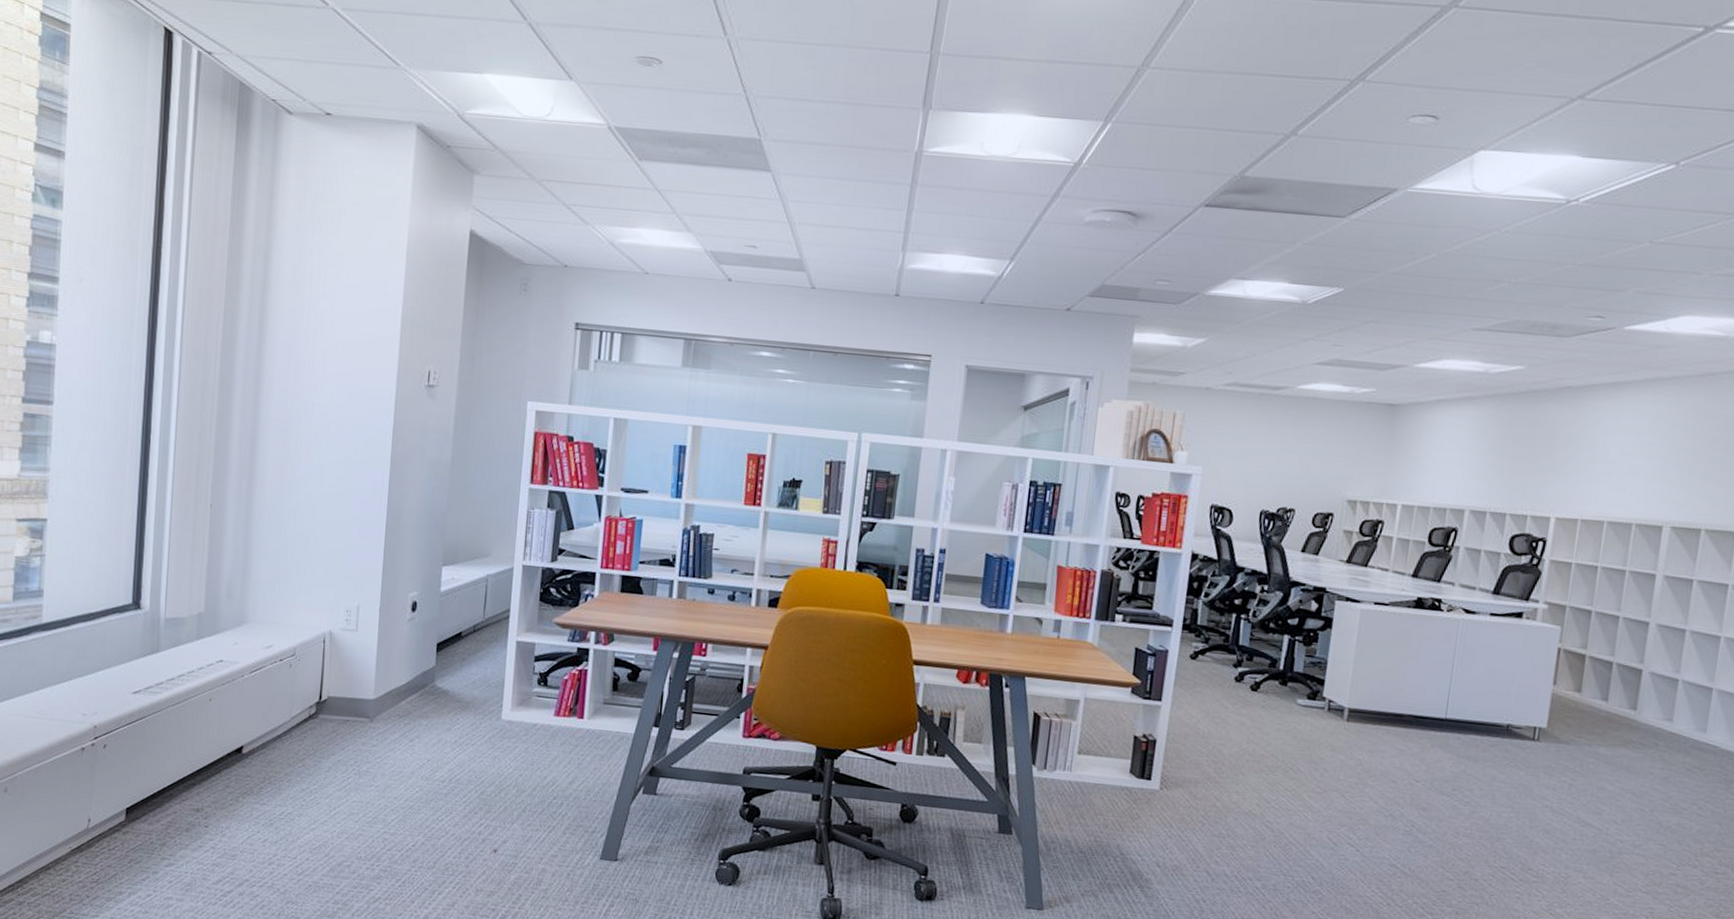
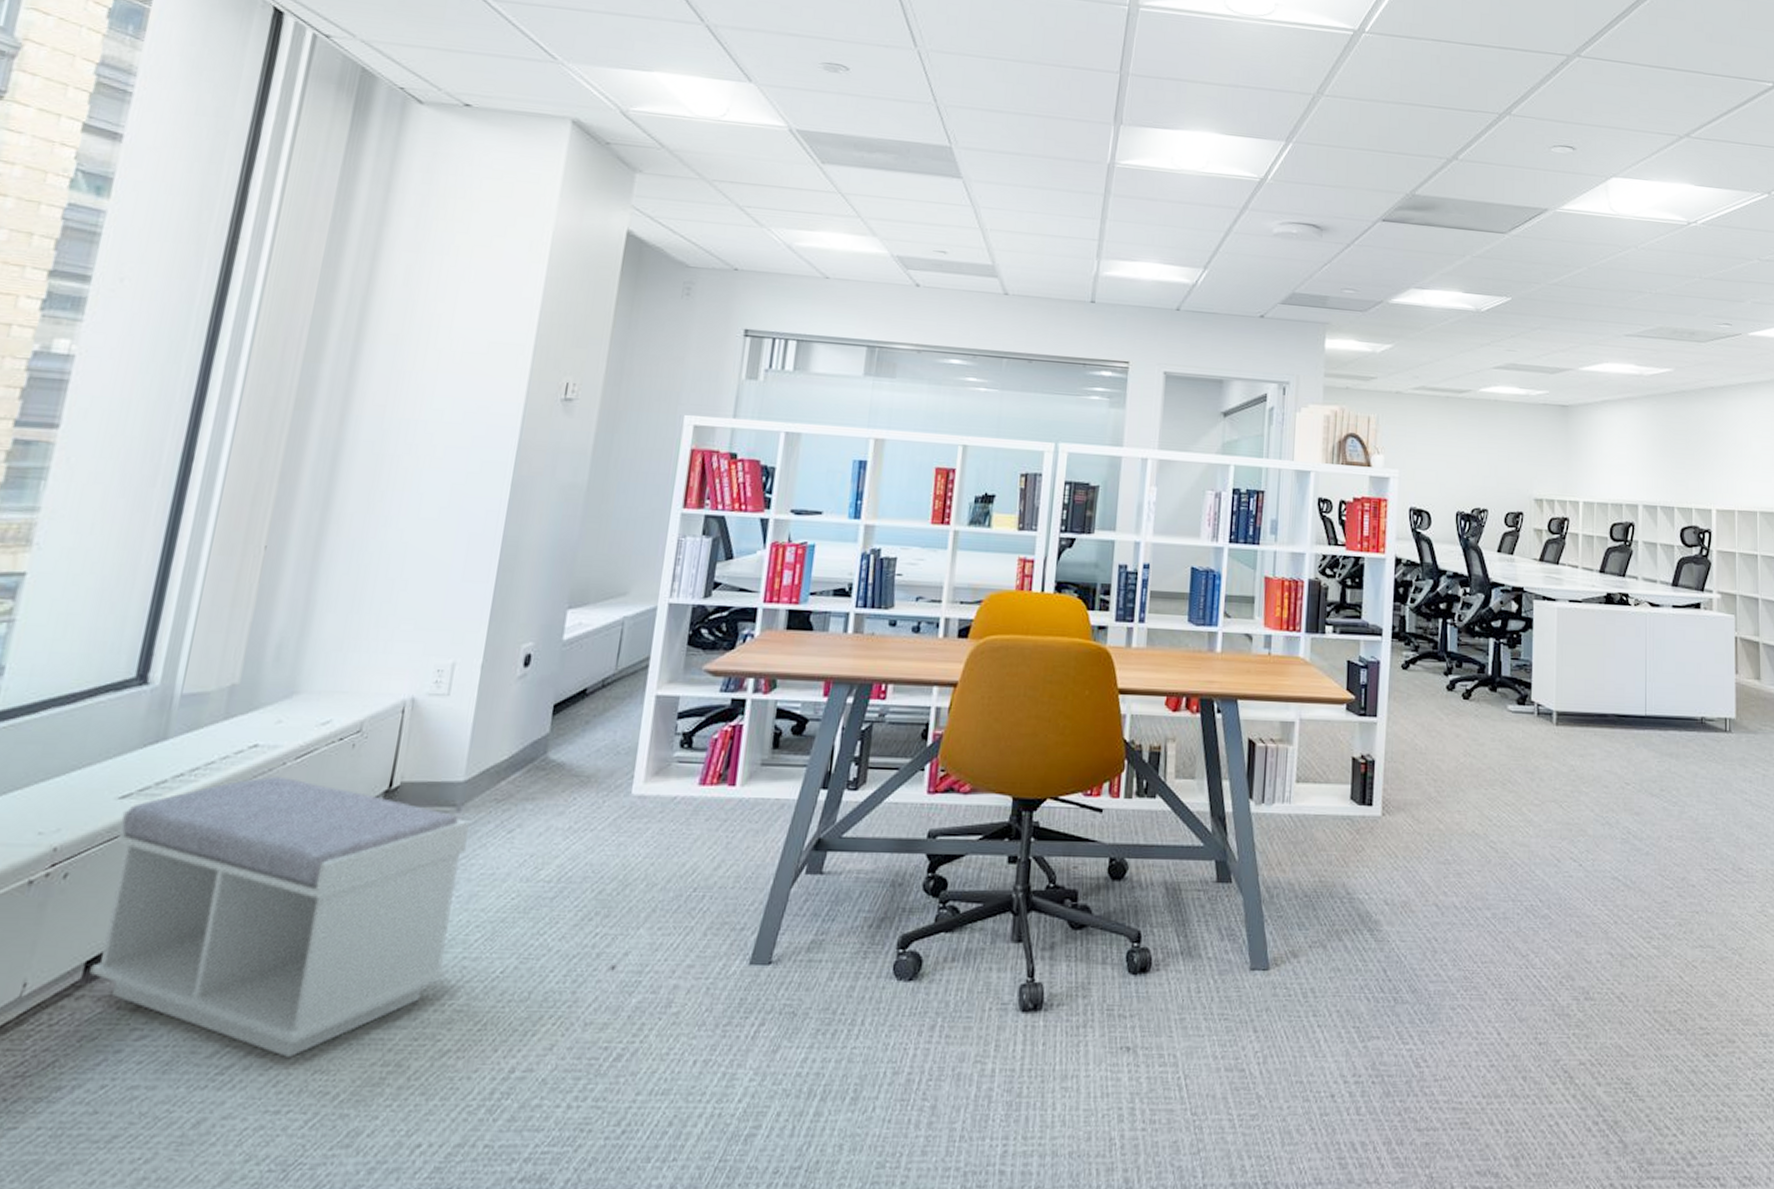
bench: none [130,685,381,890] -> present [89,776,470,1057]

